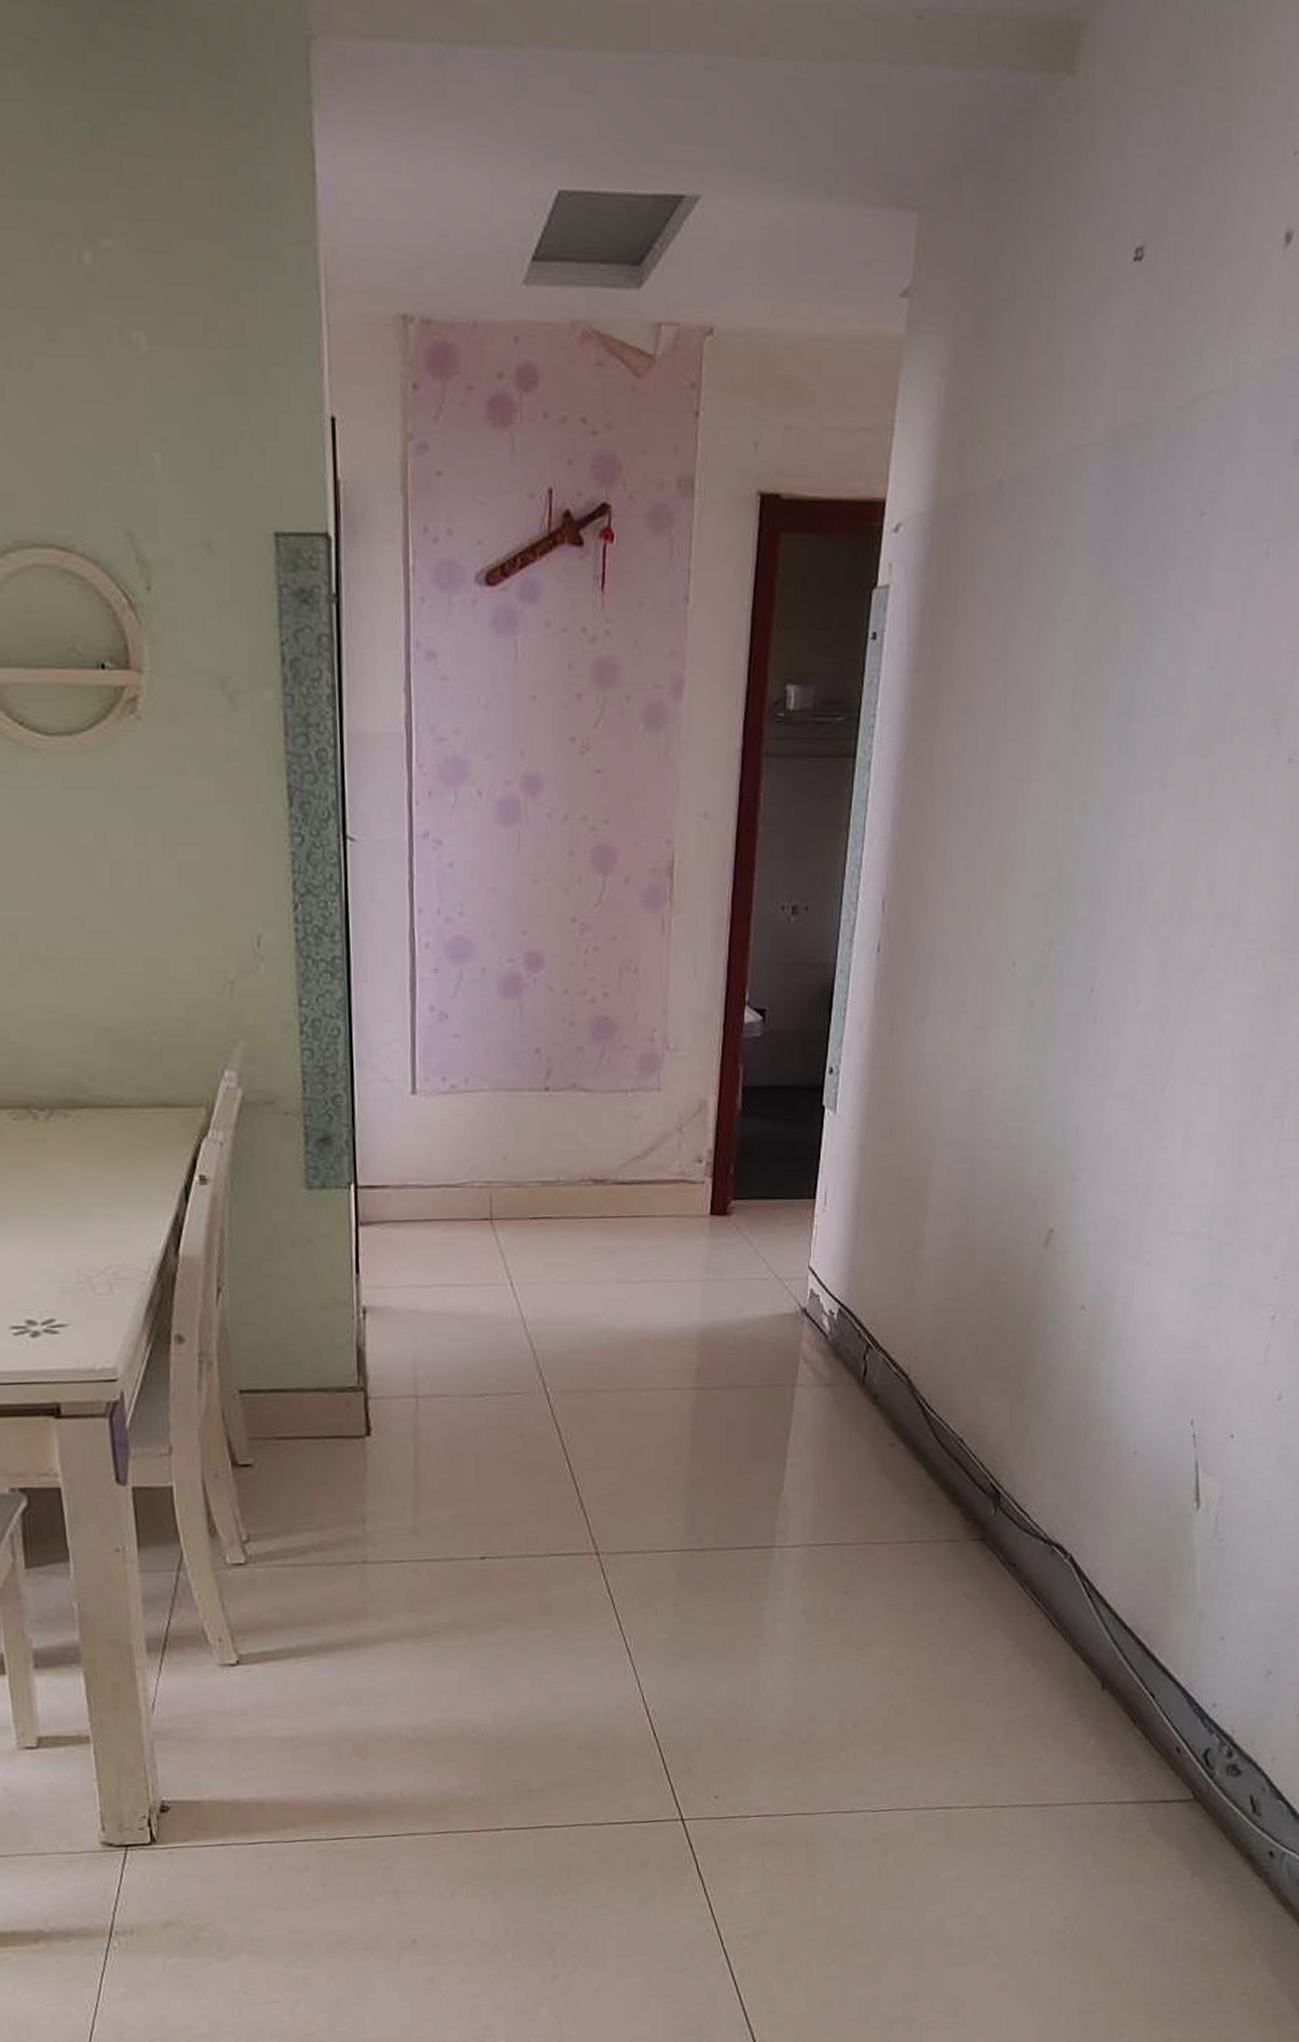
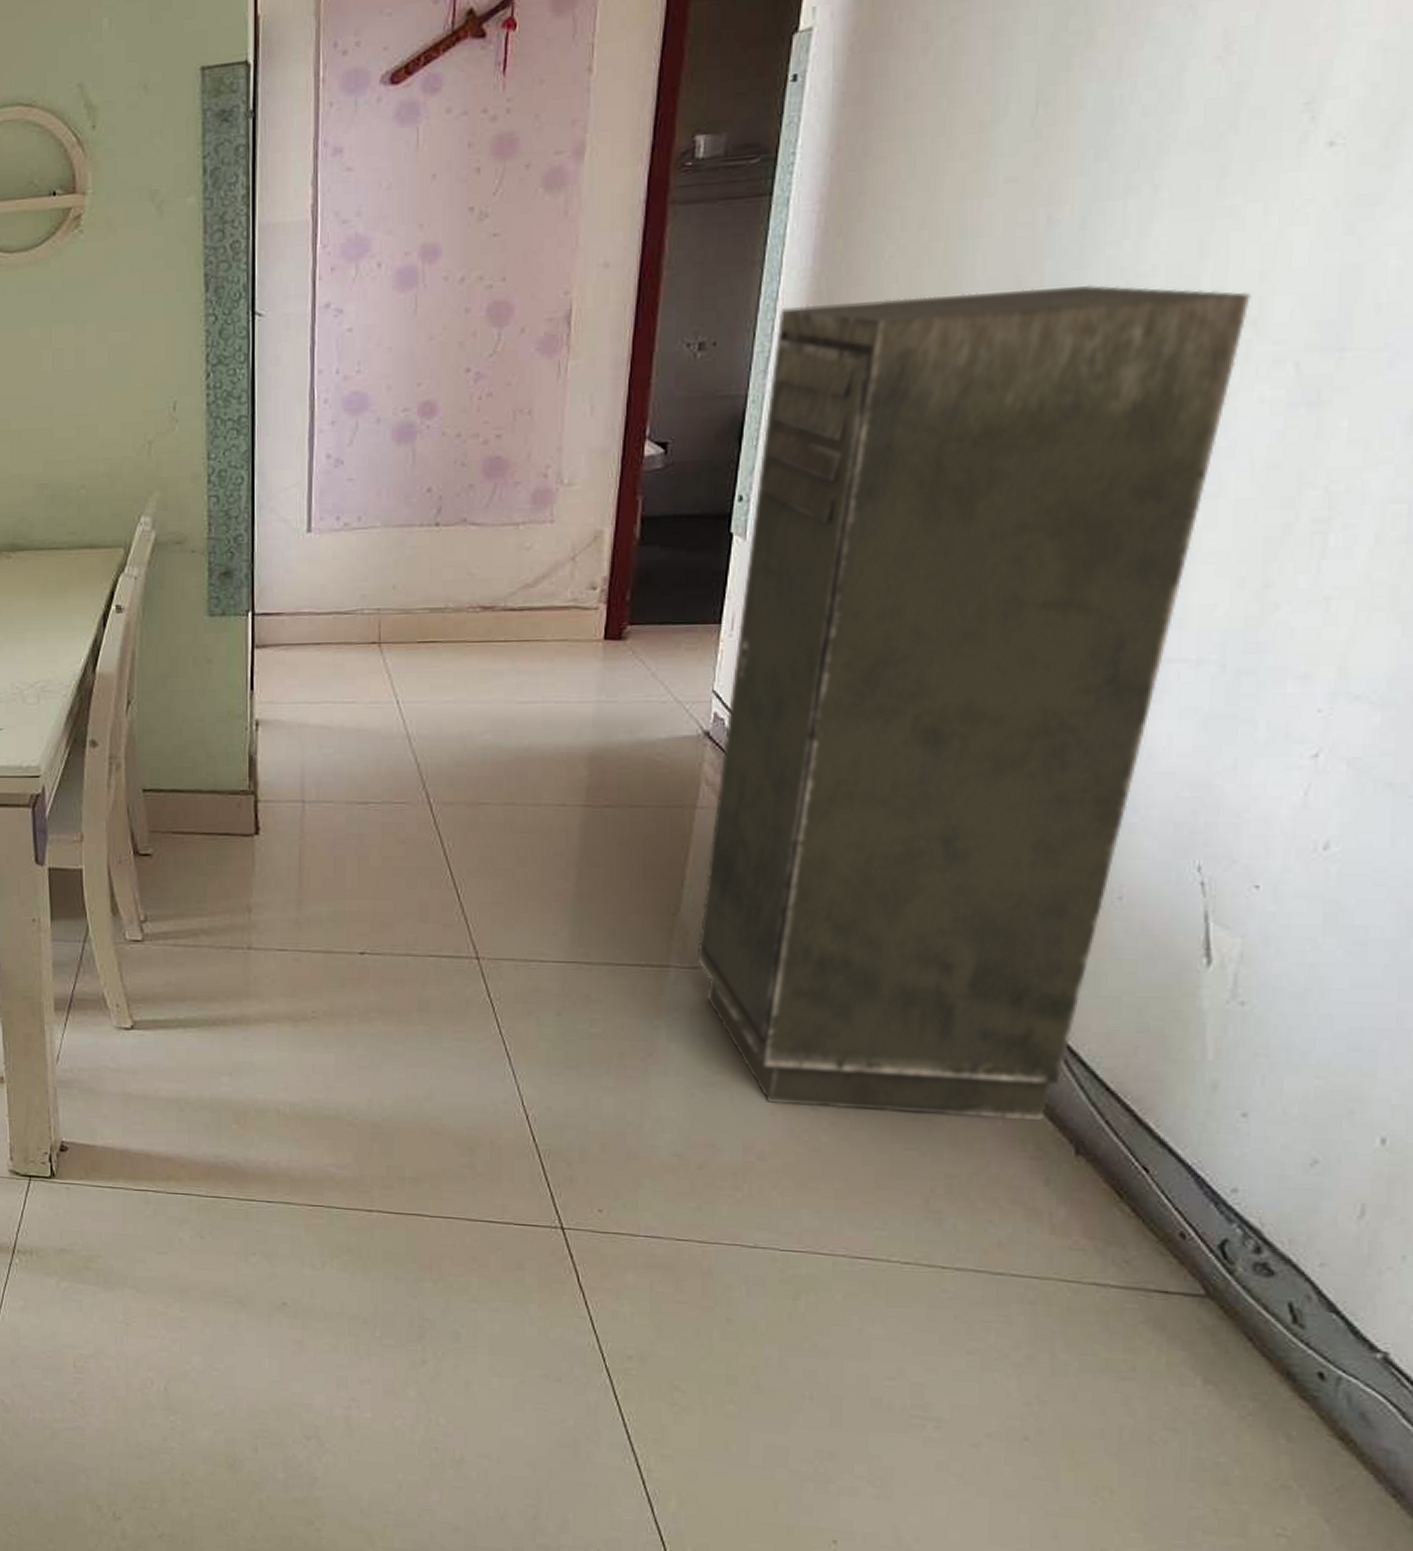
storage cabinet: none [798,875,1232,1673] -> present [696,284,1251,1120]

